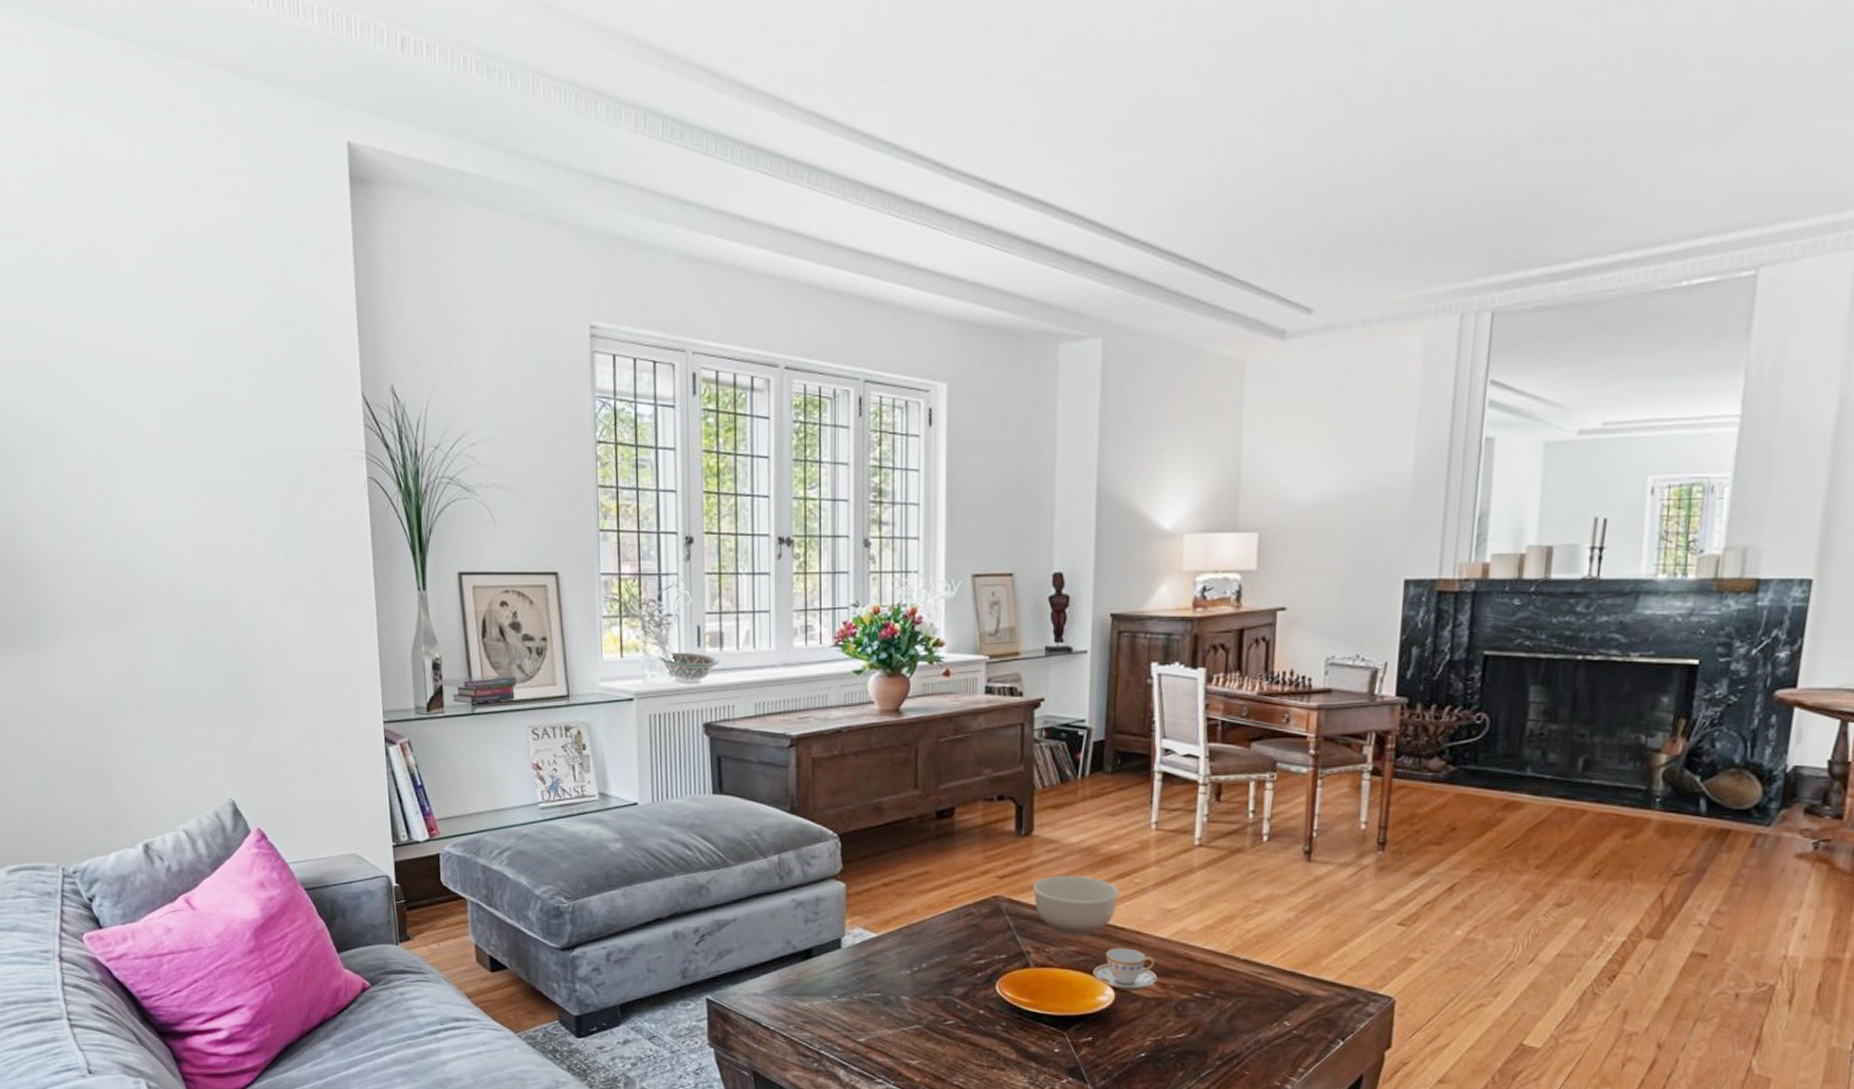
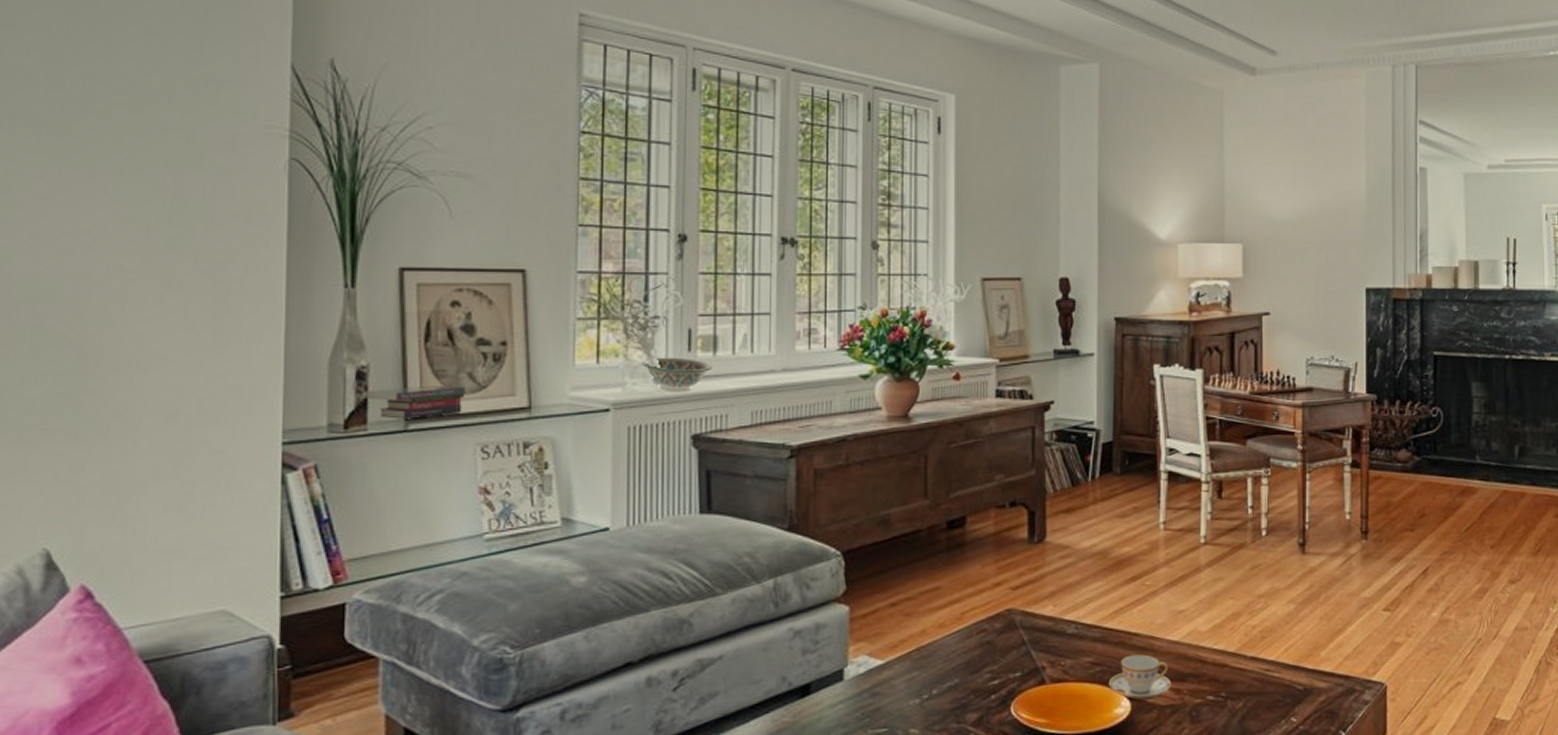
bowl: present [1032,876,1119,936] -> none [1046,582,1131,646]

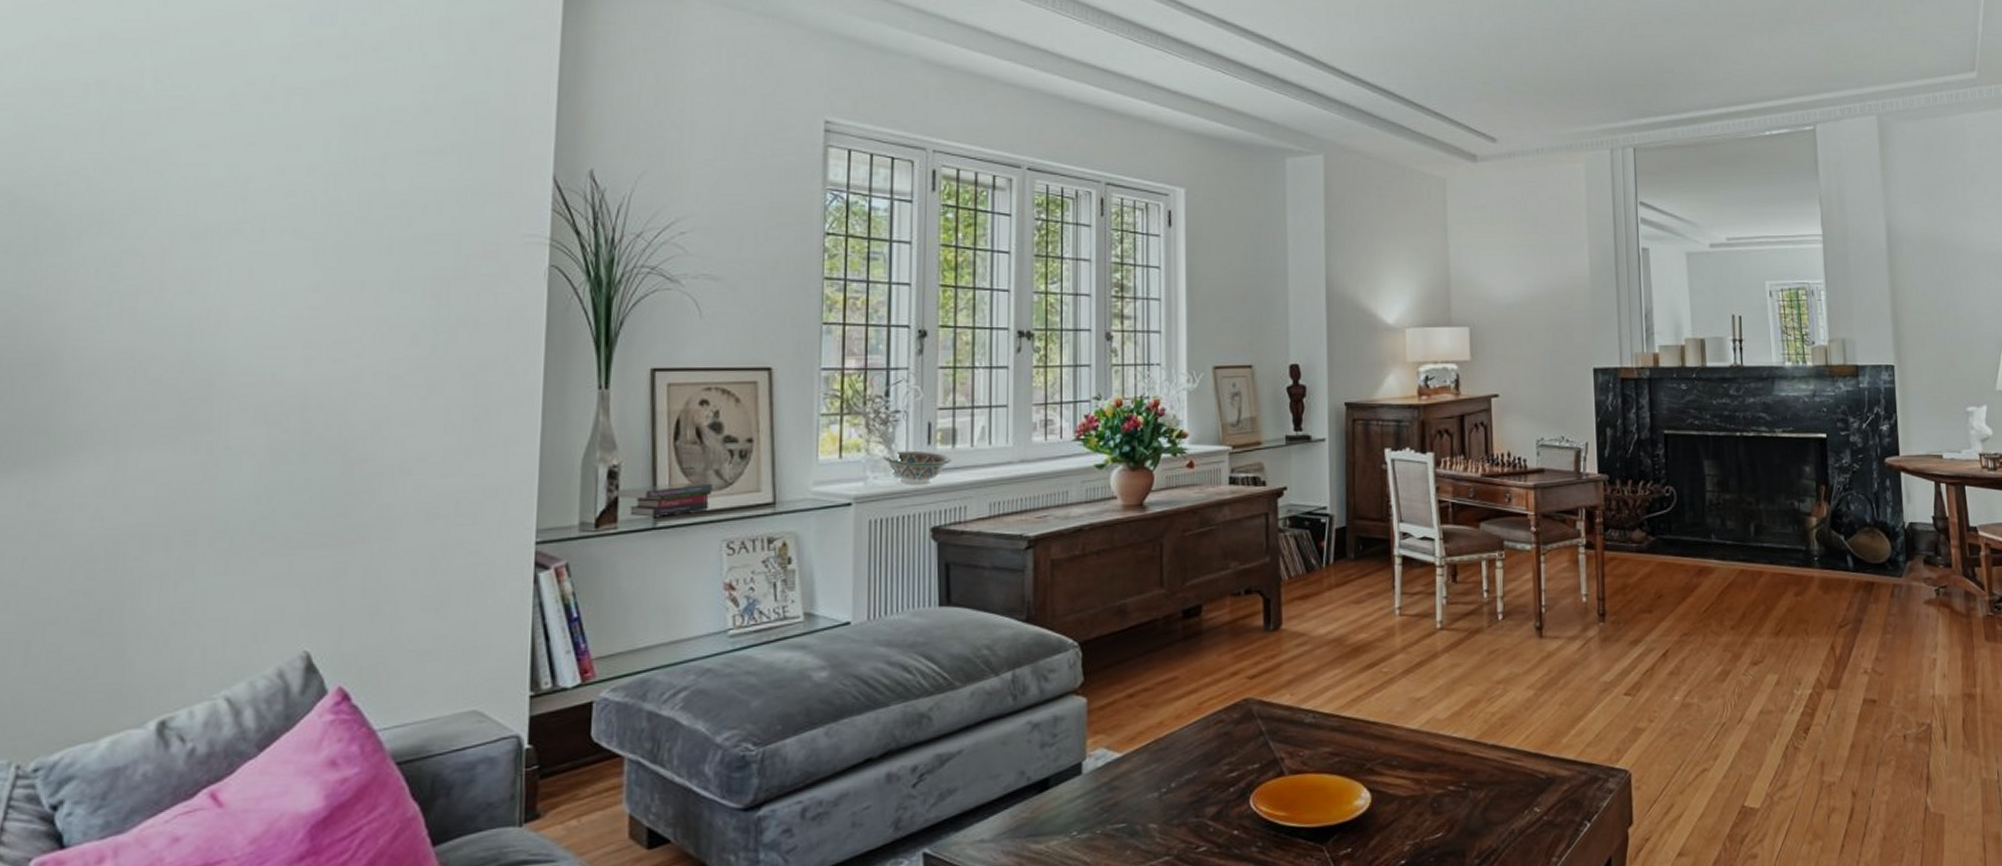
teacup: present [1108,654,1172,700] -> none [1347,743,1412,791]

